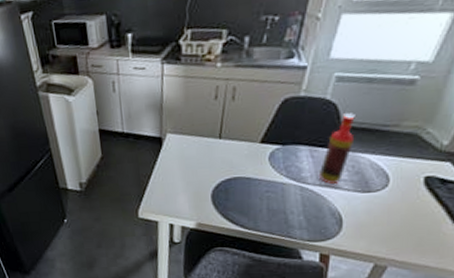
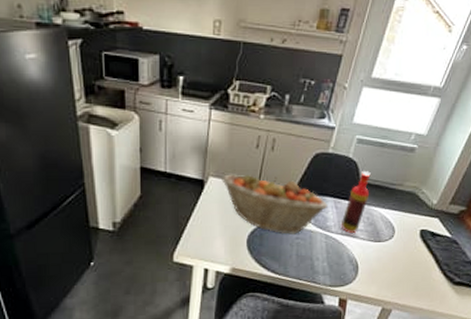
fruit basket: none [180,127,302,188] -> present [222,174,328,235]

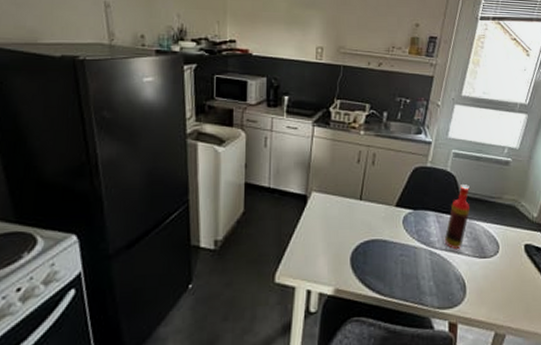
fruit basket: present [222,174,328,235] -> none [324,189,430,252]

